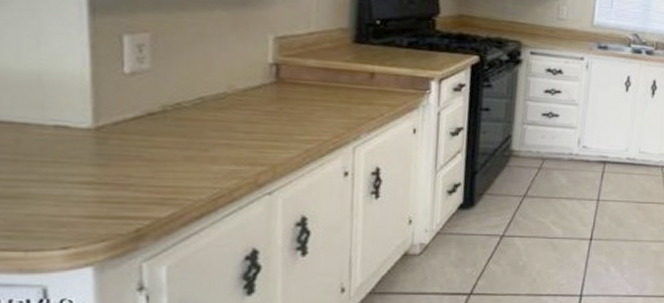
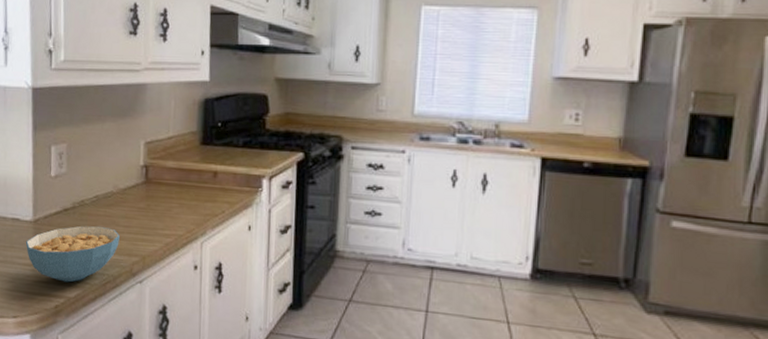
cereal bowl: none [80,132,238,201] -> present [25,225,120,283]

